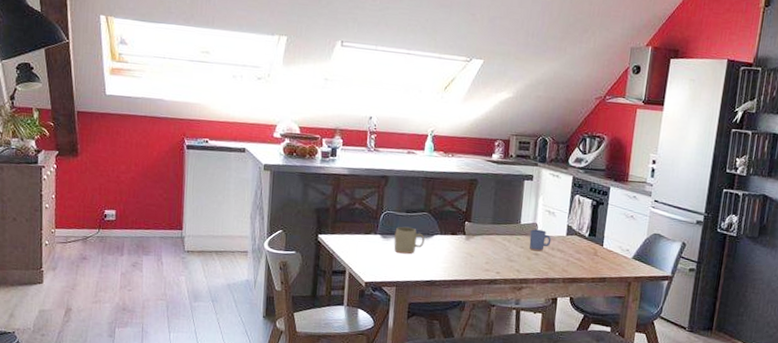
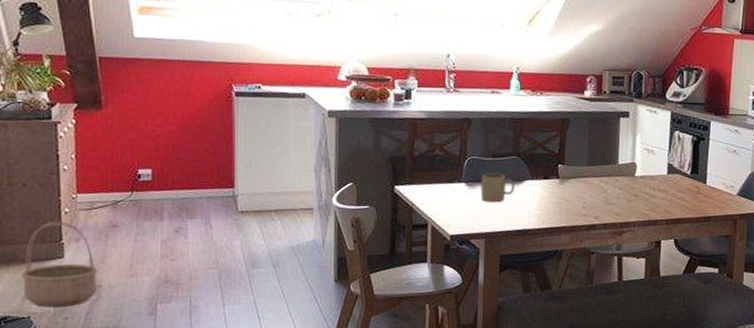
basket: none [8,251,69,326] -> present [20,221,97,308]
mug: present [529,229,552,251] -> none [628,169,652,193]

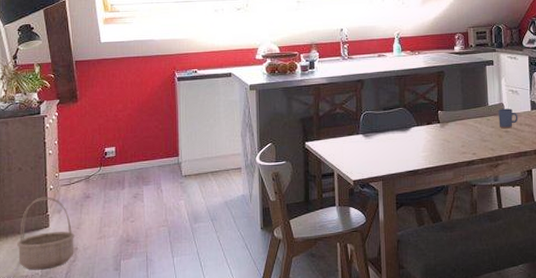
mug: present [480,172,515,203] -> none [375,123,403,149]
mug: none [628,169,652,193] -> present [498,108,518,129]

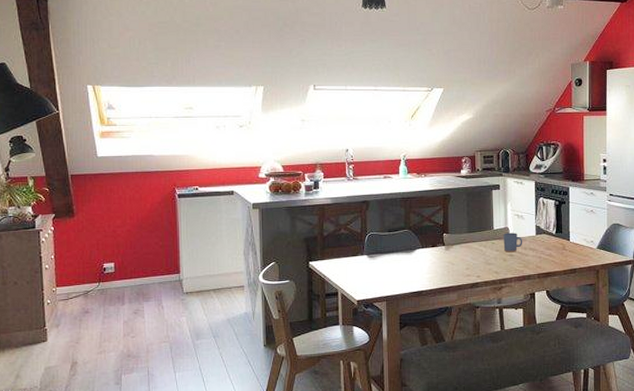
basket: present [16,196,74,270] -> none [13,311,74,383]

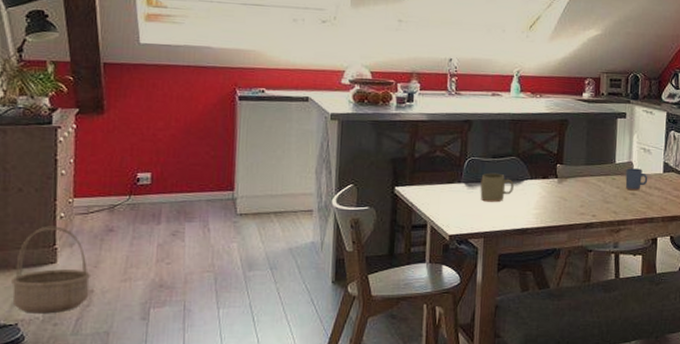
basket: none [13,311,74,383] -> present [10,226,90,314]
mug: none [380,244,408,270] -> present [480,172,514,202]

